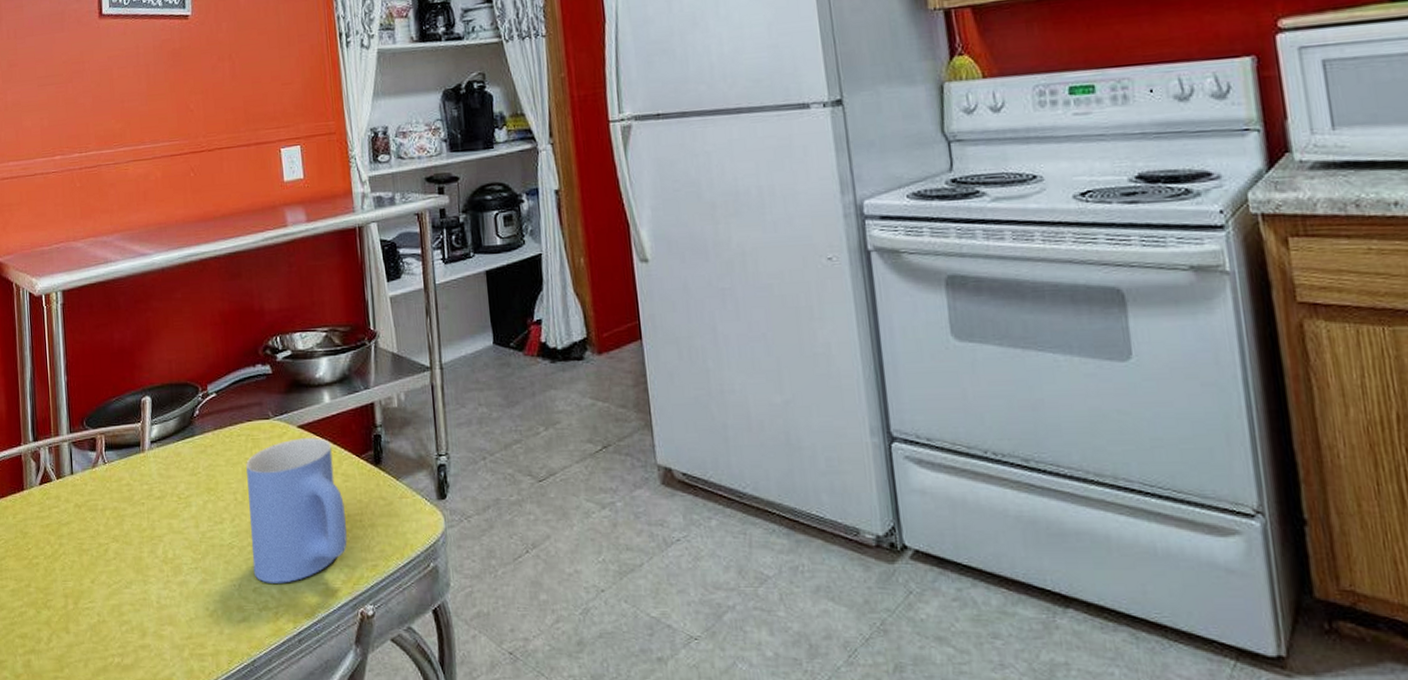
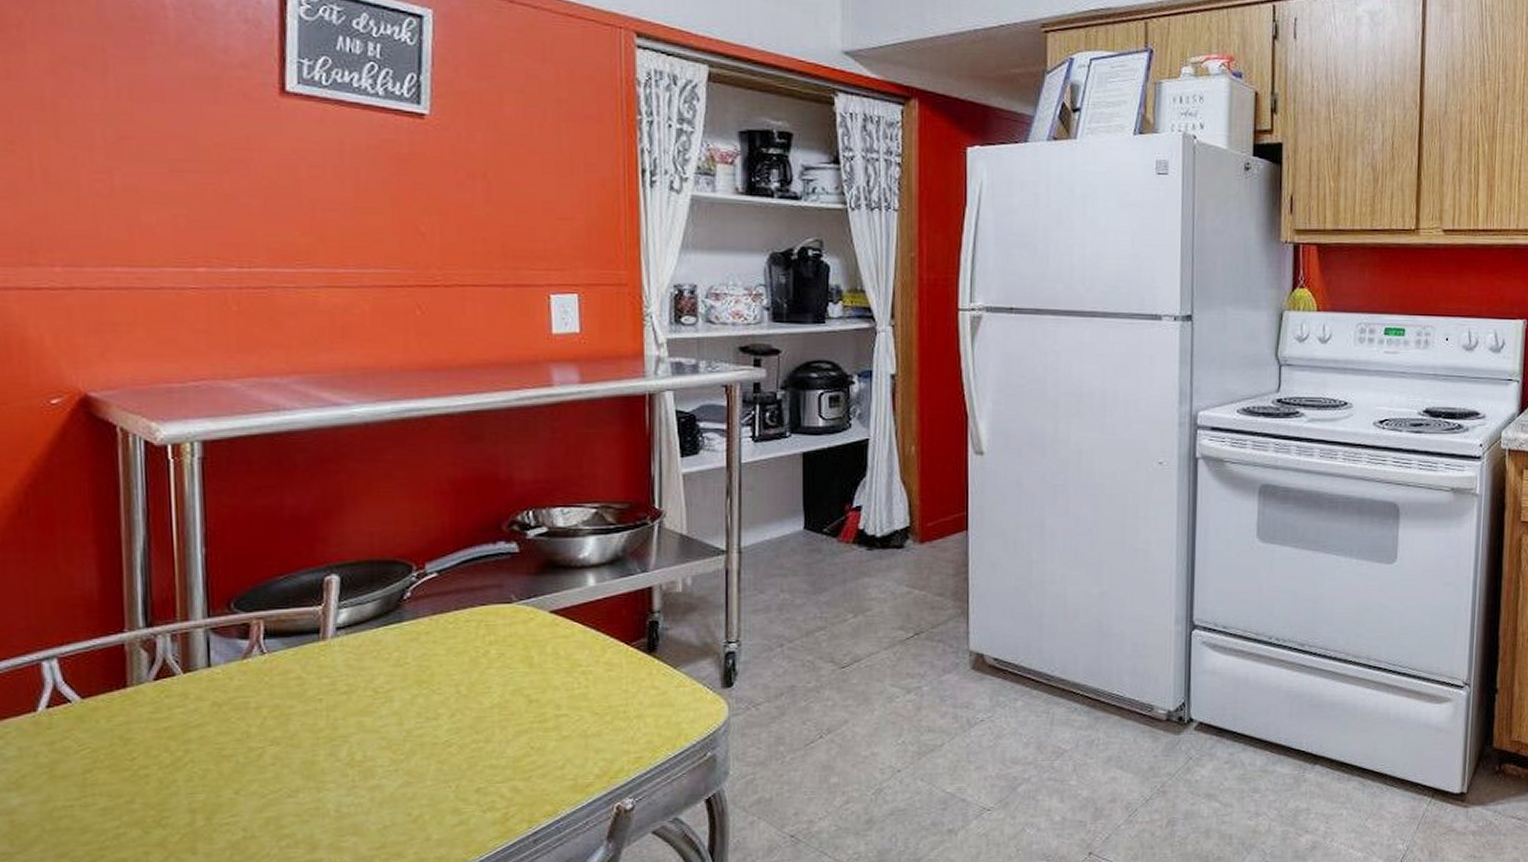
mug: present [245,438,347,583] -> none [474,624,606,783]

